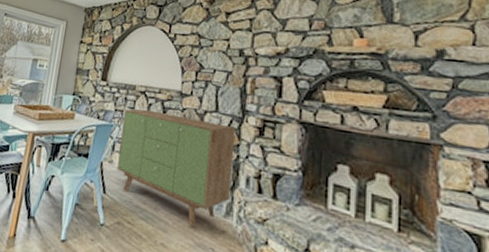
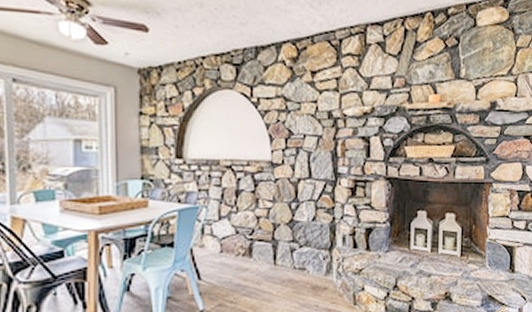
sideboard: present [117,109,236,228] -> none [210,185,330,292]

